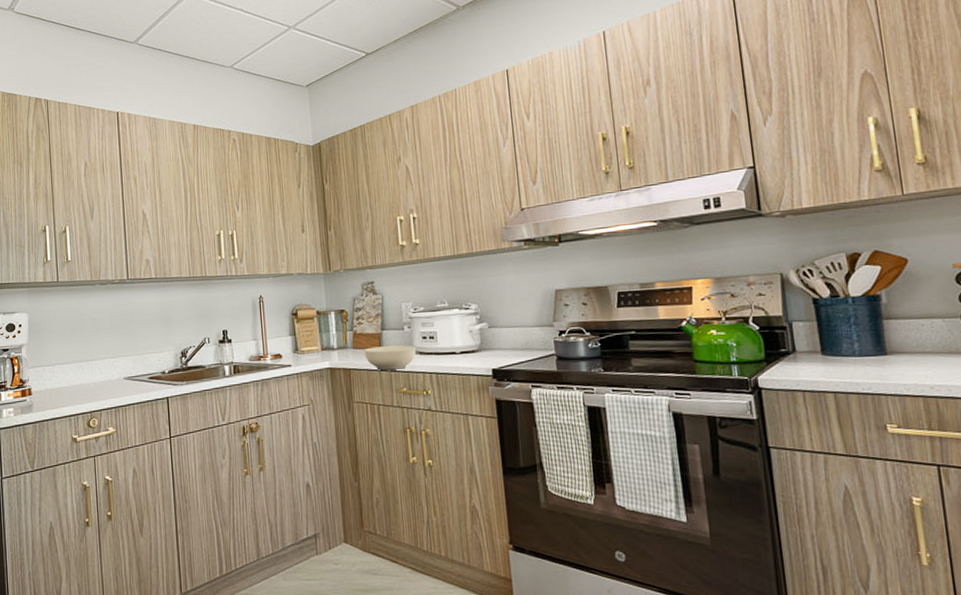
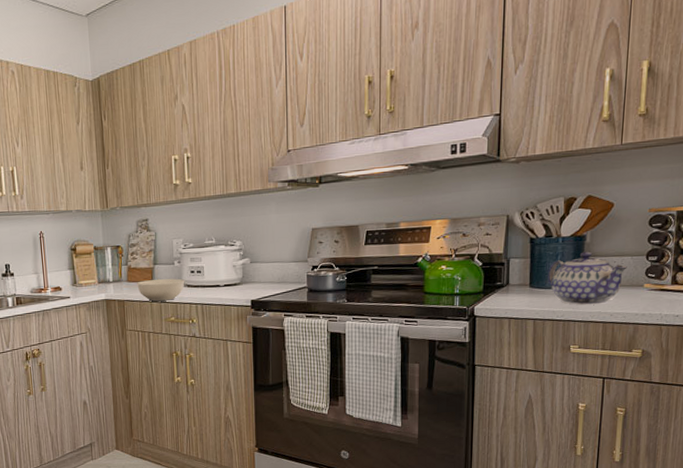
teapot: none [841,313,940,376] -> present [548,251,627,305]

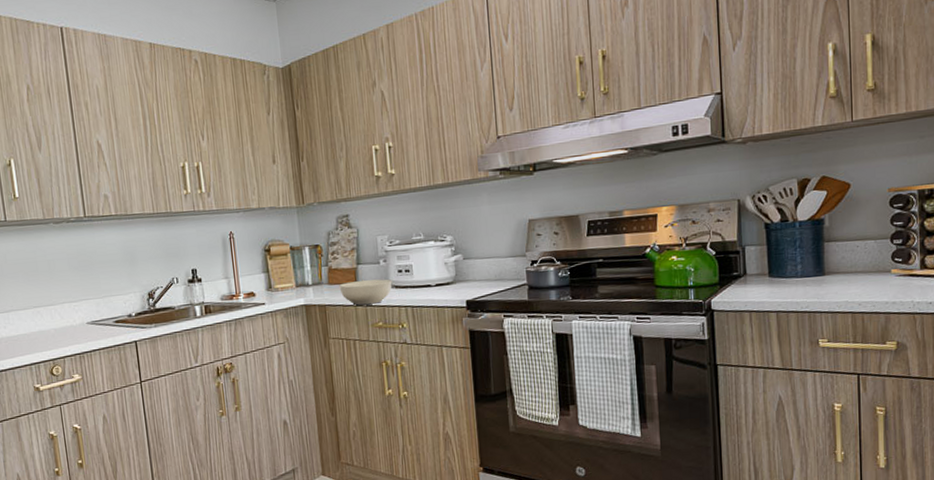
teapot: present [548,251,627,305] -> none [787,236,872,295]

